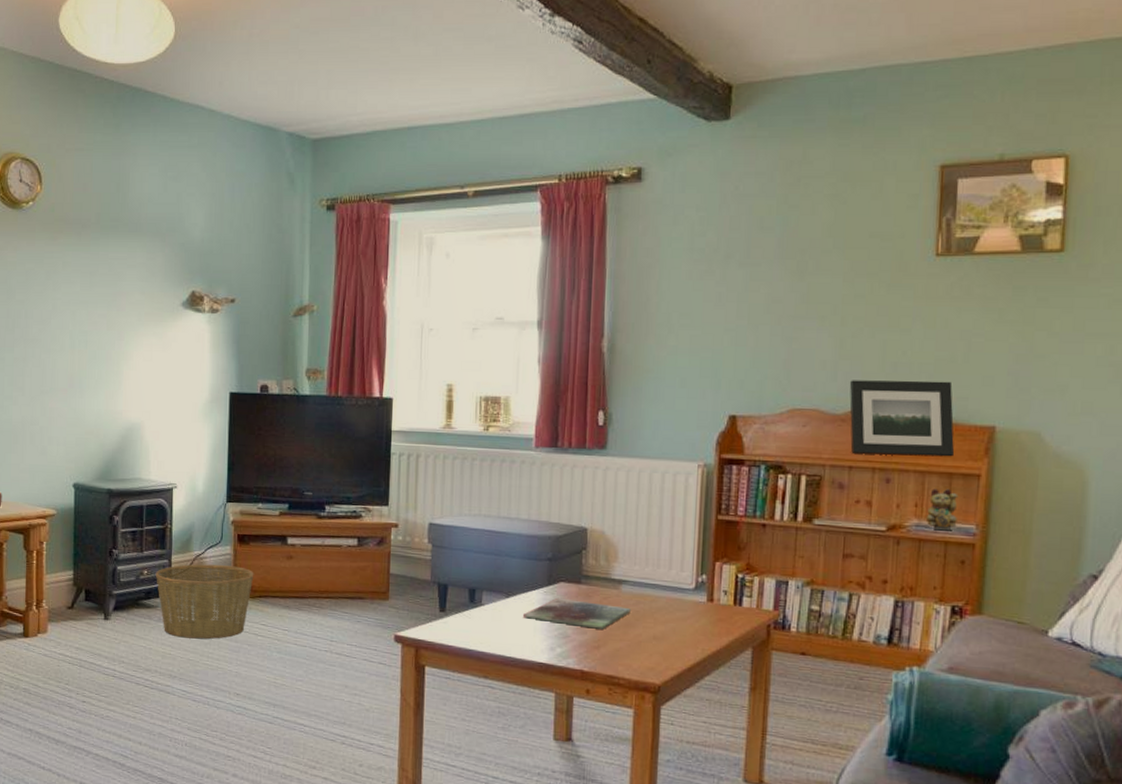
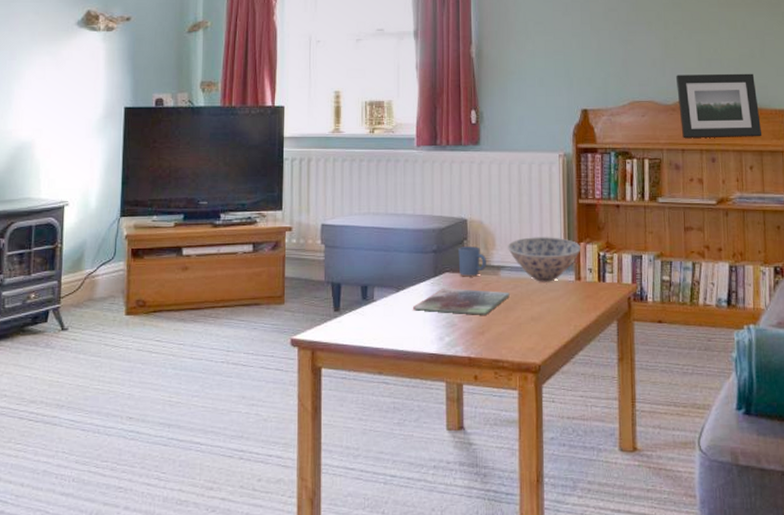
basket: present [156,564,254,639] -> none [44,282,148,363]
mug: none [575,557,607,589] -> present [458,247,486,277]
bowl: none [632,552,717,601] -> present [508,237,581,282]
decorative figurine: present [925,489,959,531] -> none [746,165,771,201]

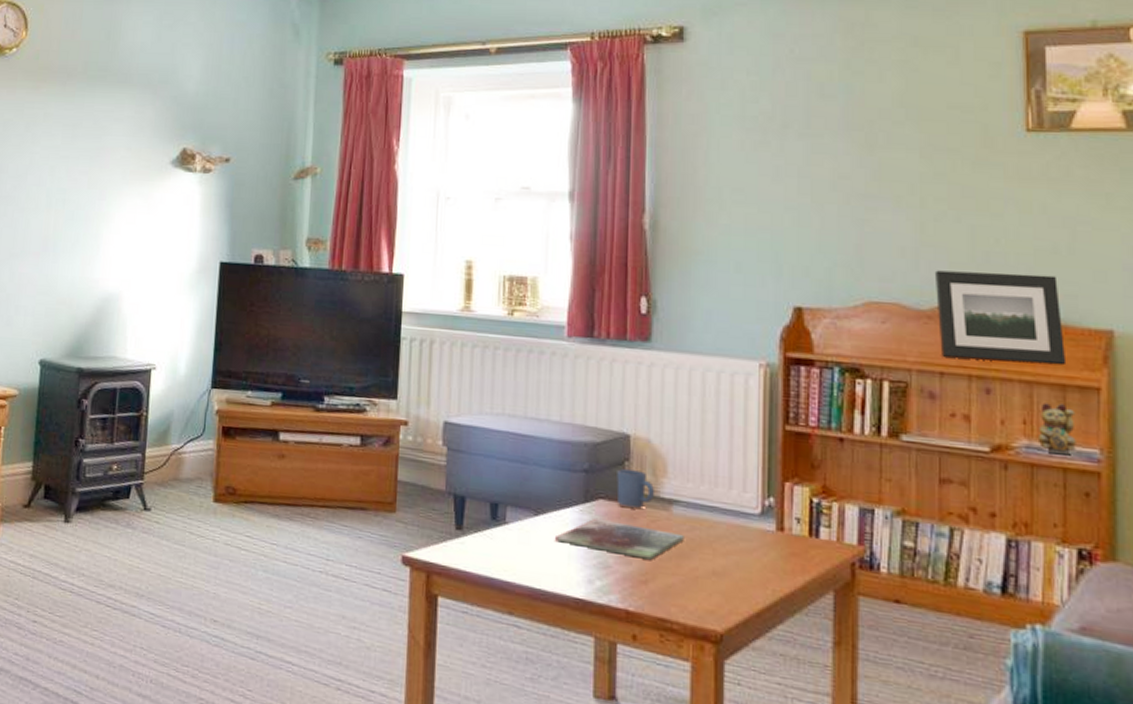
bowl: present [508,237,581,282] -> none [684,467,786,529]
decorative figurine: none [746,165,771,201] -> present [1037,403,1076,456]

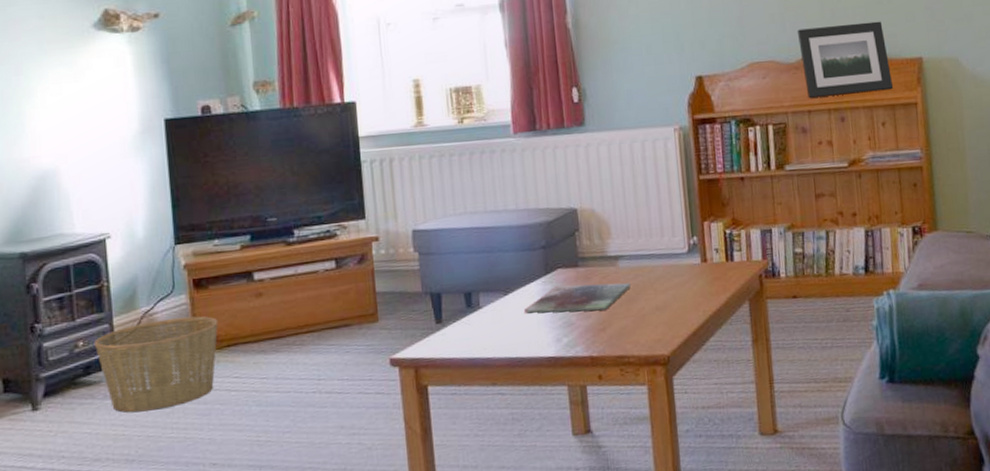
basket: none [126,460,240,551] -> present [95,316,219,413]
mug: present [616,469,654,510] -> none [570,237,603,272]
decorative figurine: present [1037,403,1076,456] -> none [879,120,905,159]

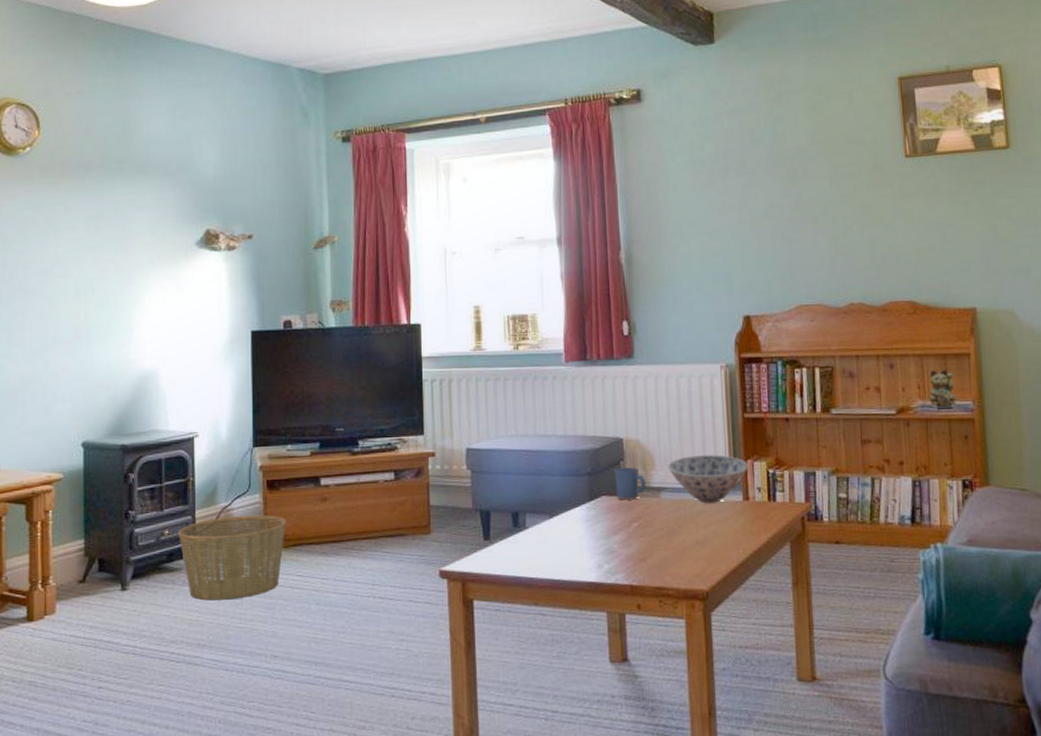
magazine: present [525,282,631,314] -> none [568,512,672,541]
mug: none [570,237,603,272] -> present [614,467,646,500]
bowl: none [624,218,705,269] -> present [668,455,749,504]
picture frame: present [796,21,894,99] -> none [846,270,946,344]
decorative figurine: none [879,120,905,159] -> present [928,369,957,409]

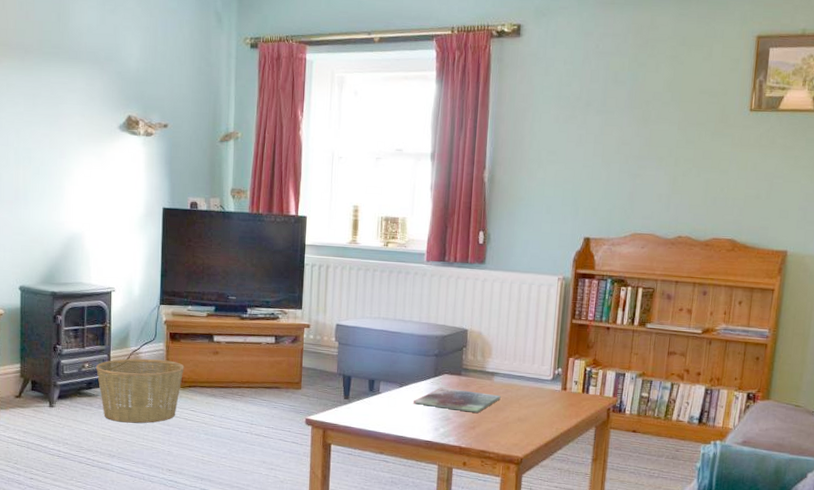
magazine: none [568,512,672,541] -> present [414,387,501,413]
mug: present [614,467,646,500] -> none [456,353,482,380]
bowl: present [668,455,749,504] -> none [502,349,570,390]
decorative figurine: present [928,369,957,409] -> none [731,300,757,334]

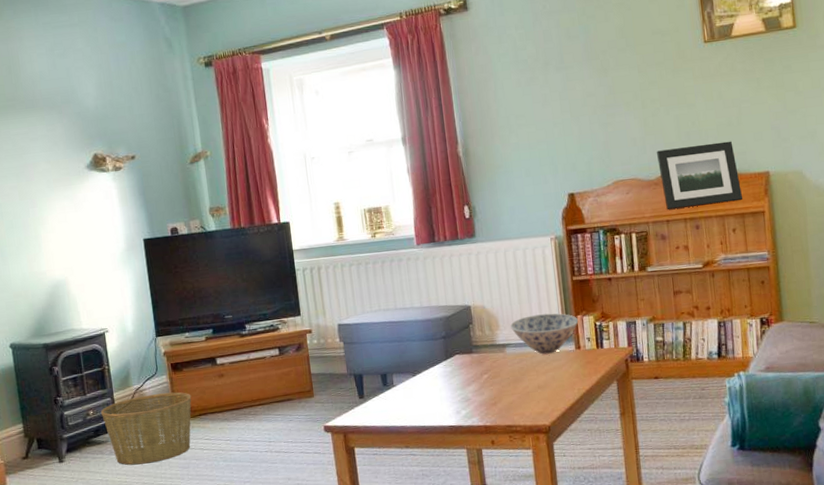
magazine: present [414,387,501,413] -> none [430,366,517,391]
bowl: none [502,349,570,390] -> present [510,313,579,354]
picture frame: none [677,211,757,275] -> present [656,141,743,211]

